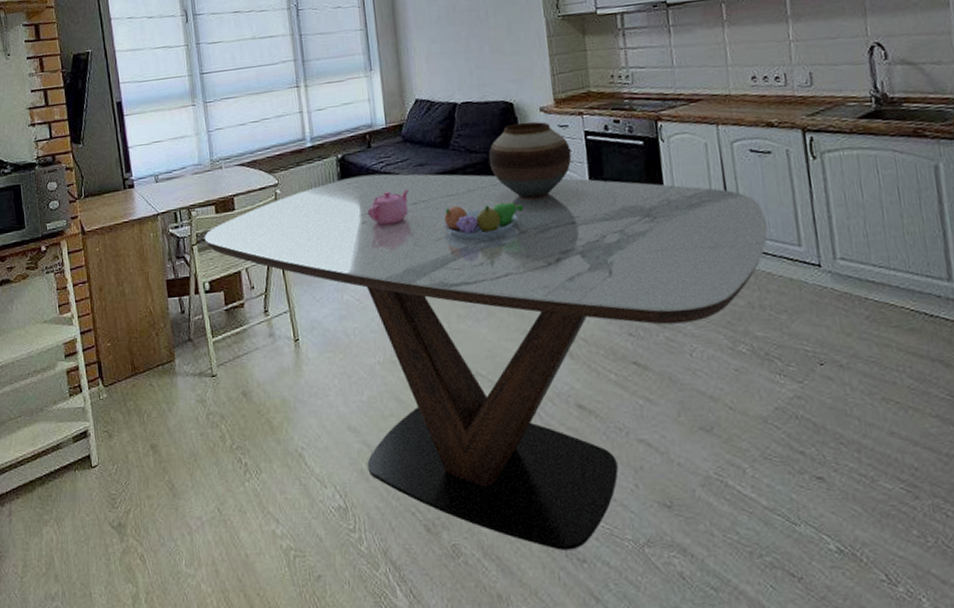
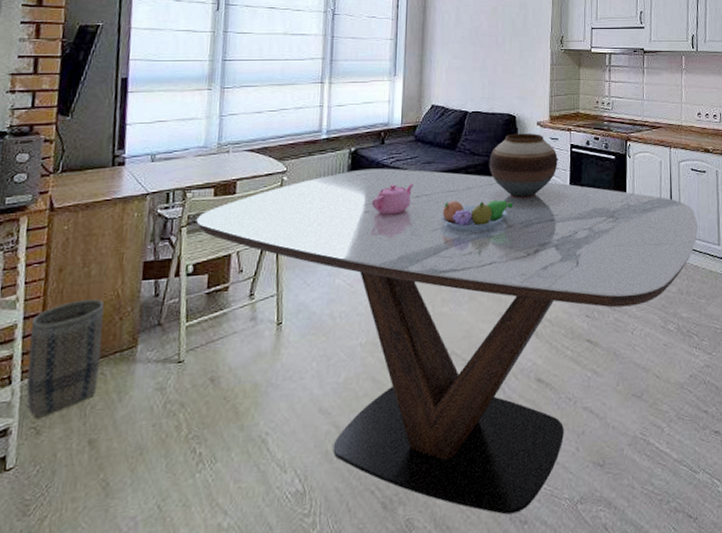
basket: none [87,315,149,424] -> present [26,298,105,420]

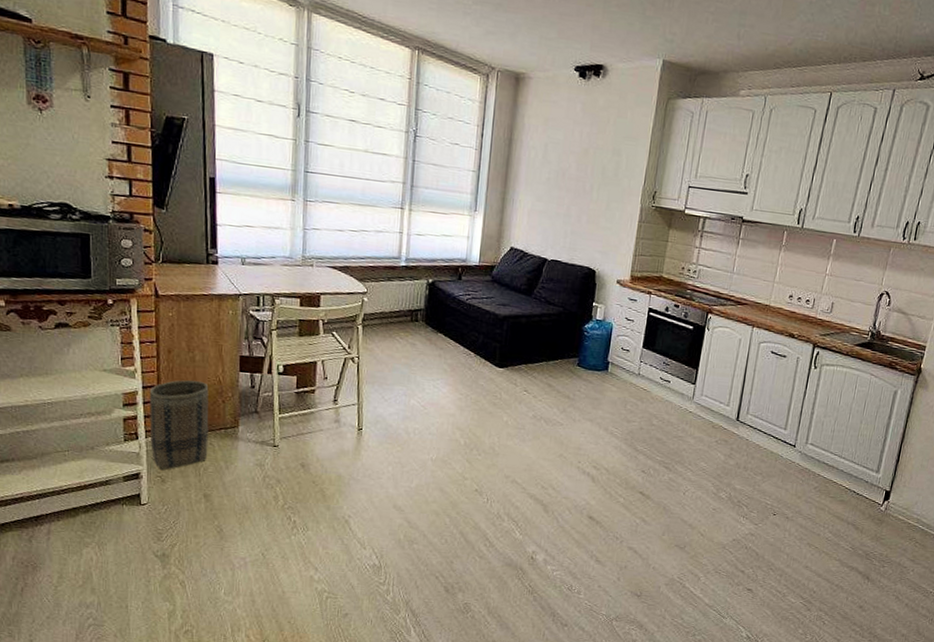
dining table: present [196,168,698,515] -> none [285,301,768,617]
teapot: present [371,183,414,215] -> none [446,320,488,350]
fruit bowl: present [441,200,513,231] -> none [512,345,583,378]
vase: present [489,133,558,198] -> none [563,288,634,354]

